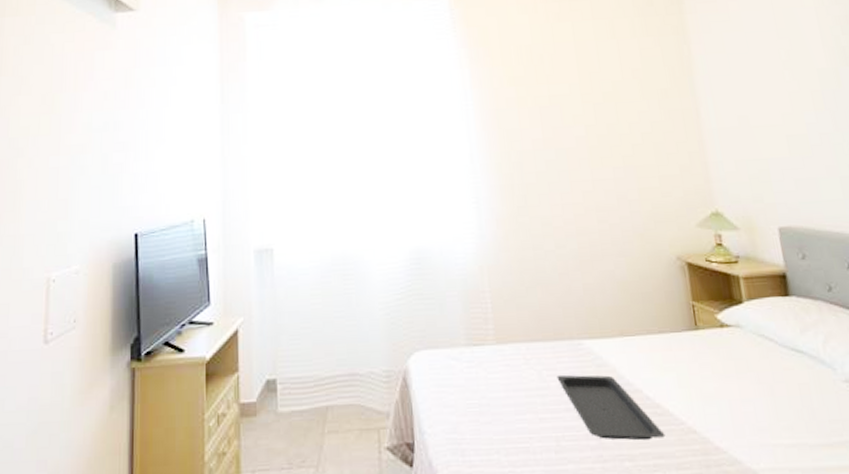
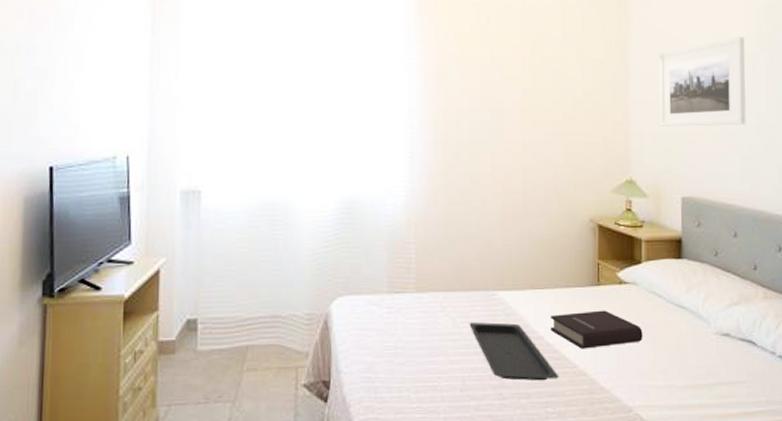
book: none [647,357,758,403] -> present [551,310,643,349]
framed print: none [729,51,840,153] -> present [659,36,746,126]

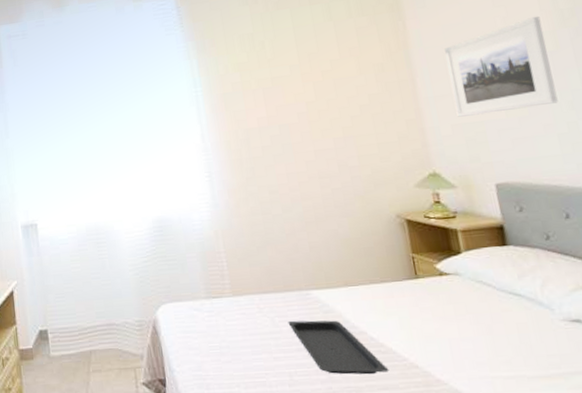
book: present [551,310,643,349] -> none [370,302,477,342]

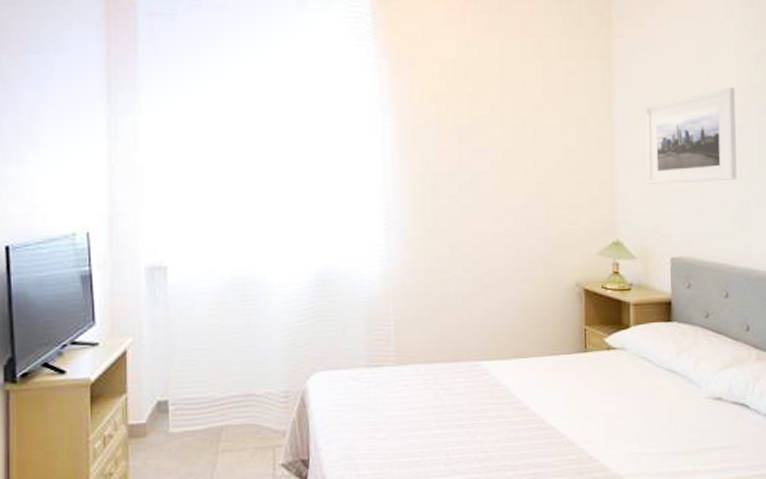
serving tray: present [288,320,389,375] -> none [452,394,547,452]

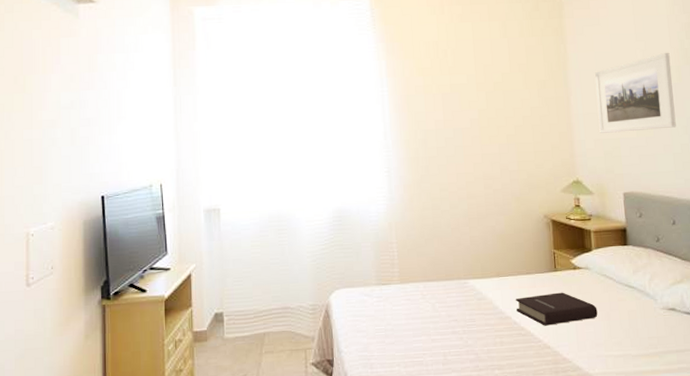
book: none [537,377,633,418] -> present [516,292,598,326]

